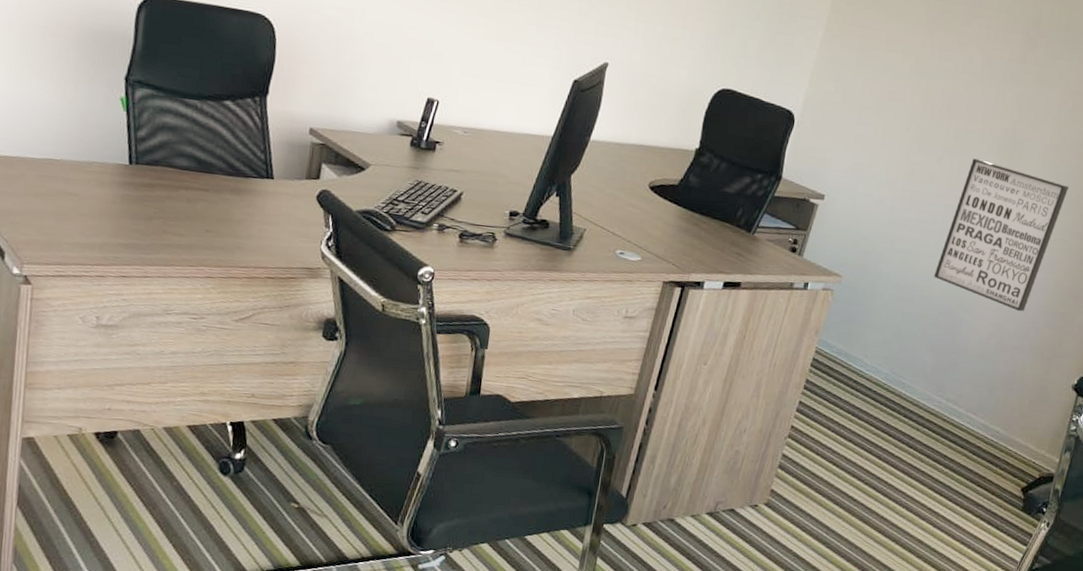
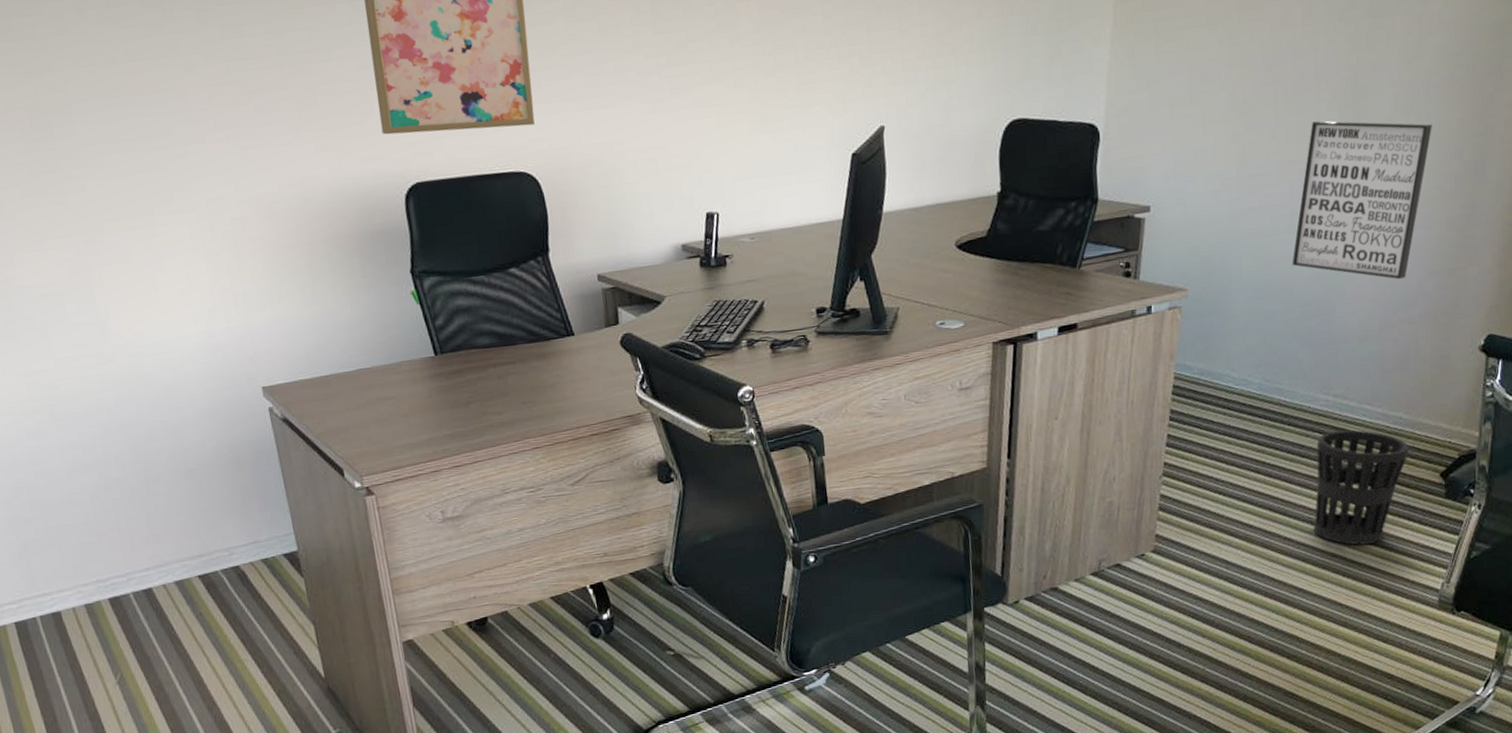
wastebasket: none [907,430,1001,538] -> present [1313,430,1409,545]

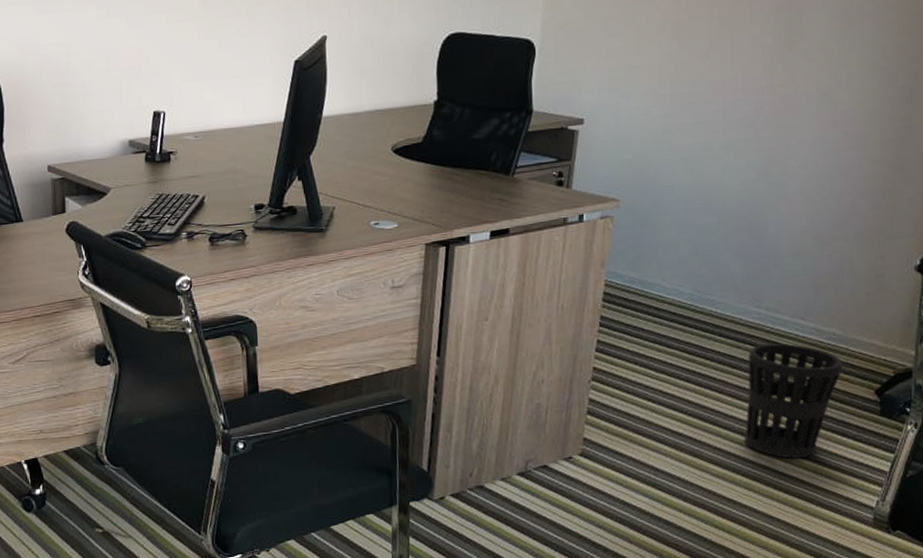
wall art: present [1292,120,1433,280] -> none [724,43,868,198]

